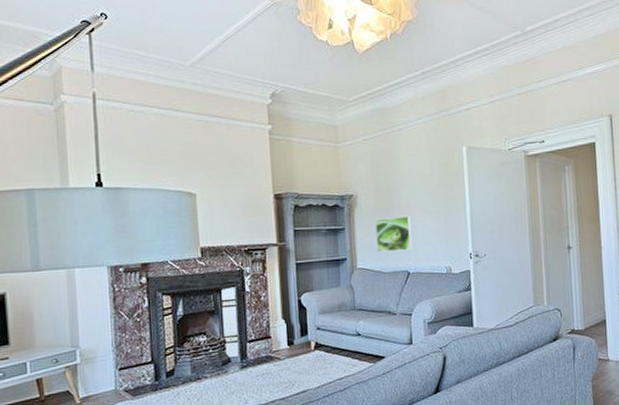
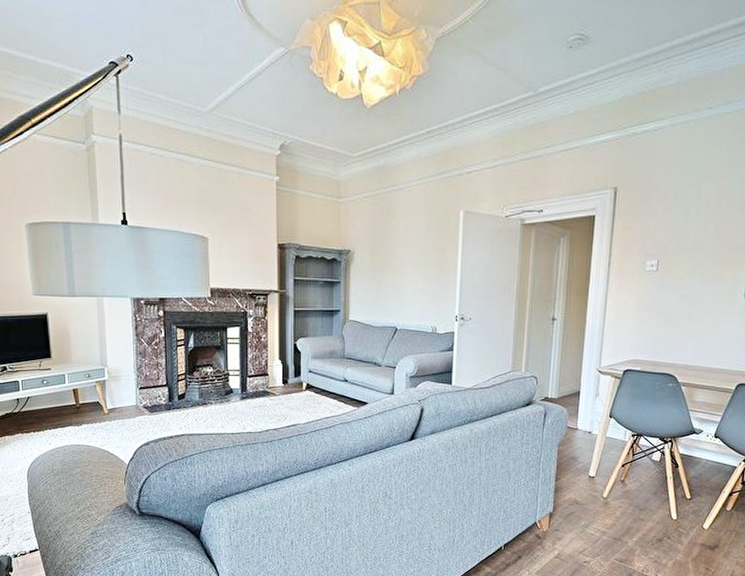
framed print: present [375,215,413,253] -> none [369,274,403,308]

